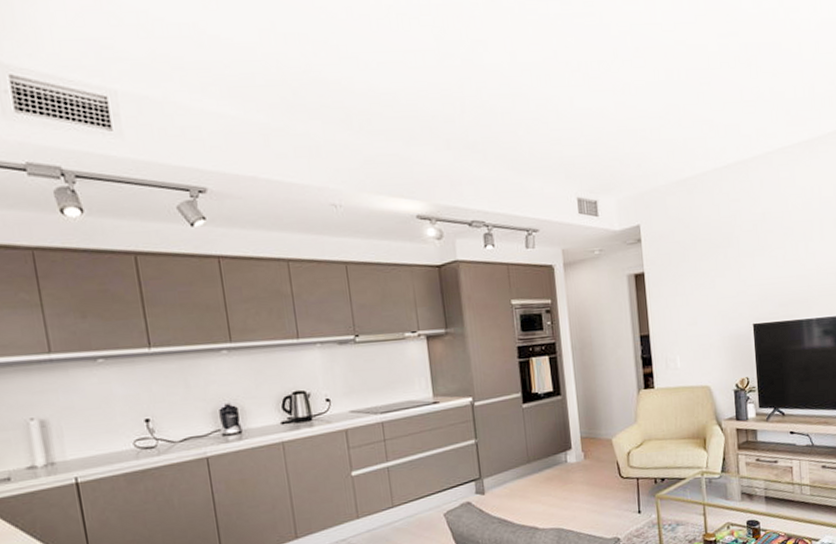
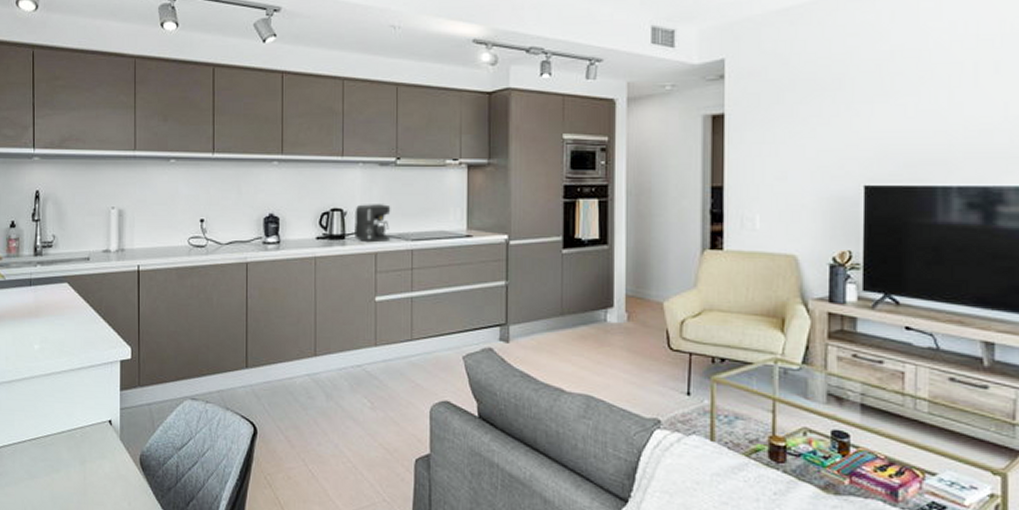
coffee maker: none [318,381,360,421] -> present [354,204,391,243]

